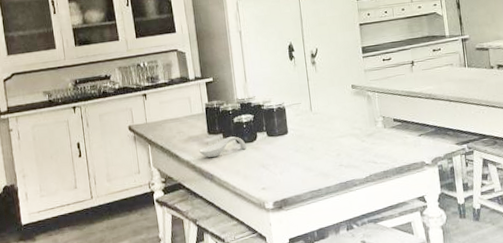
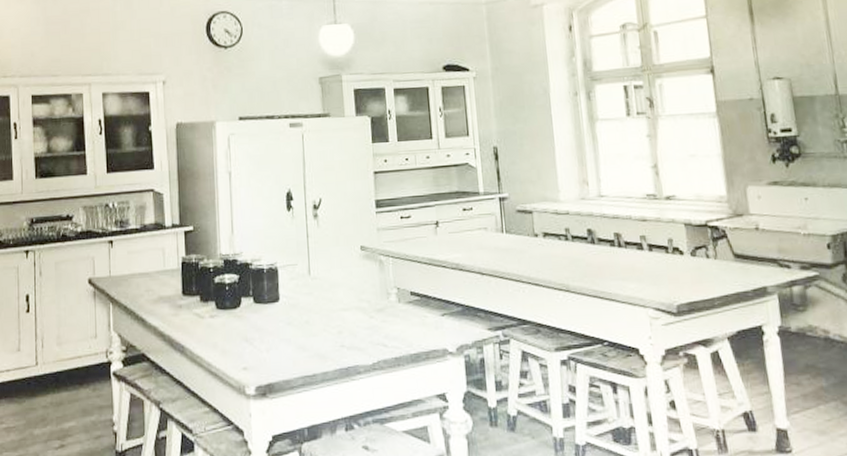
spoon rest: present [199,136,247,158] -> none [170,300,228,324]

